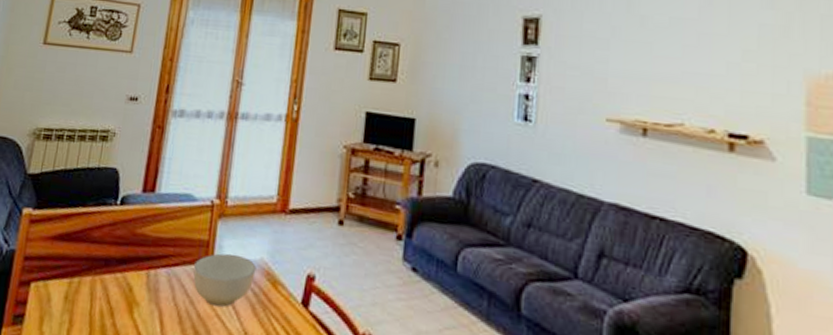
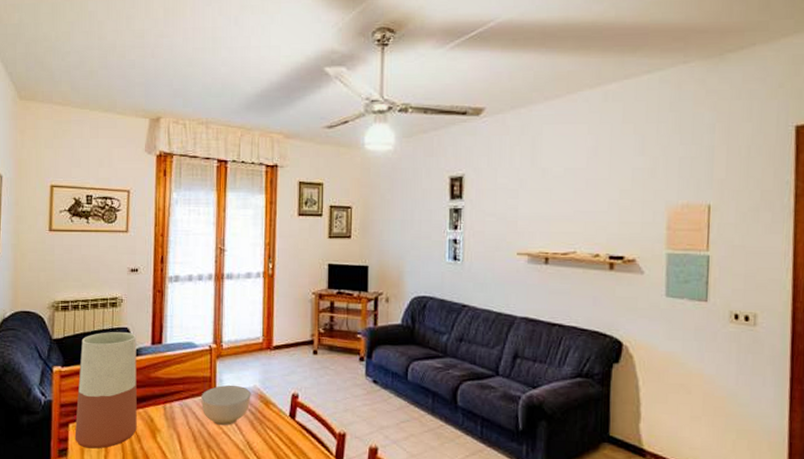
vase: none [35,171,126,320] -> present [74,332,137,449]

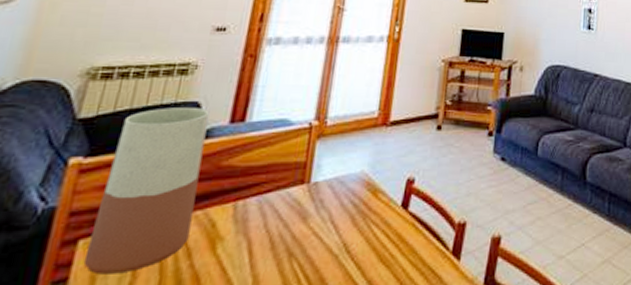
bowl: present [201,385,251,425] -> none [288,171,357,224]

